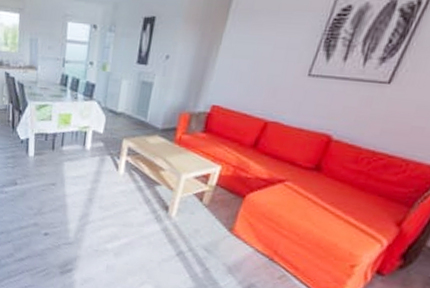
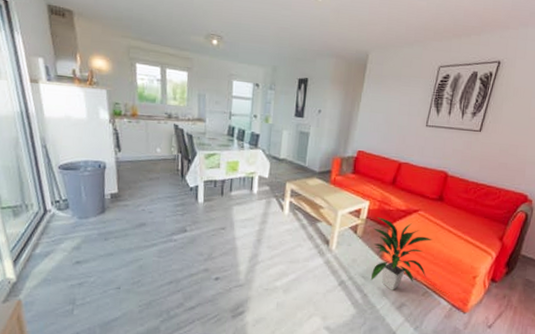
indoor plant: none [214,185,301,269] -> present [370,217,433,290]

